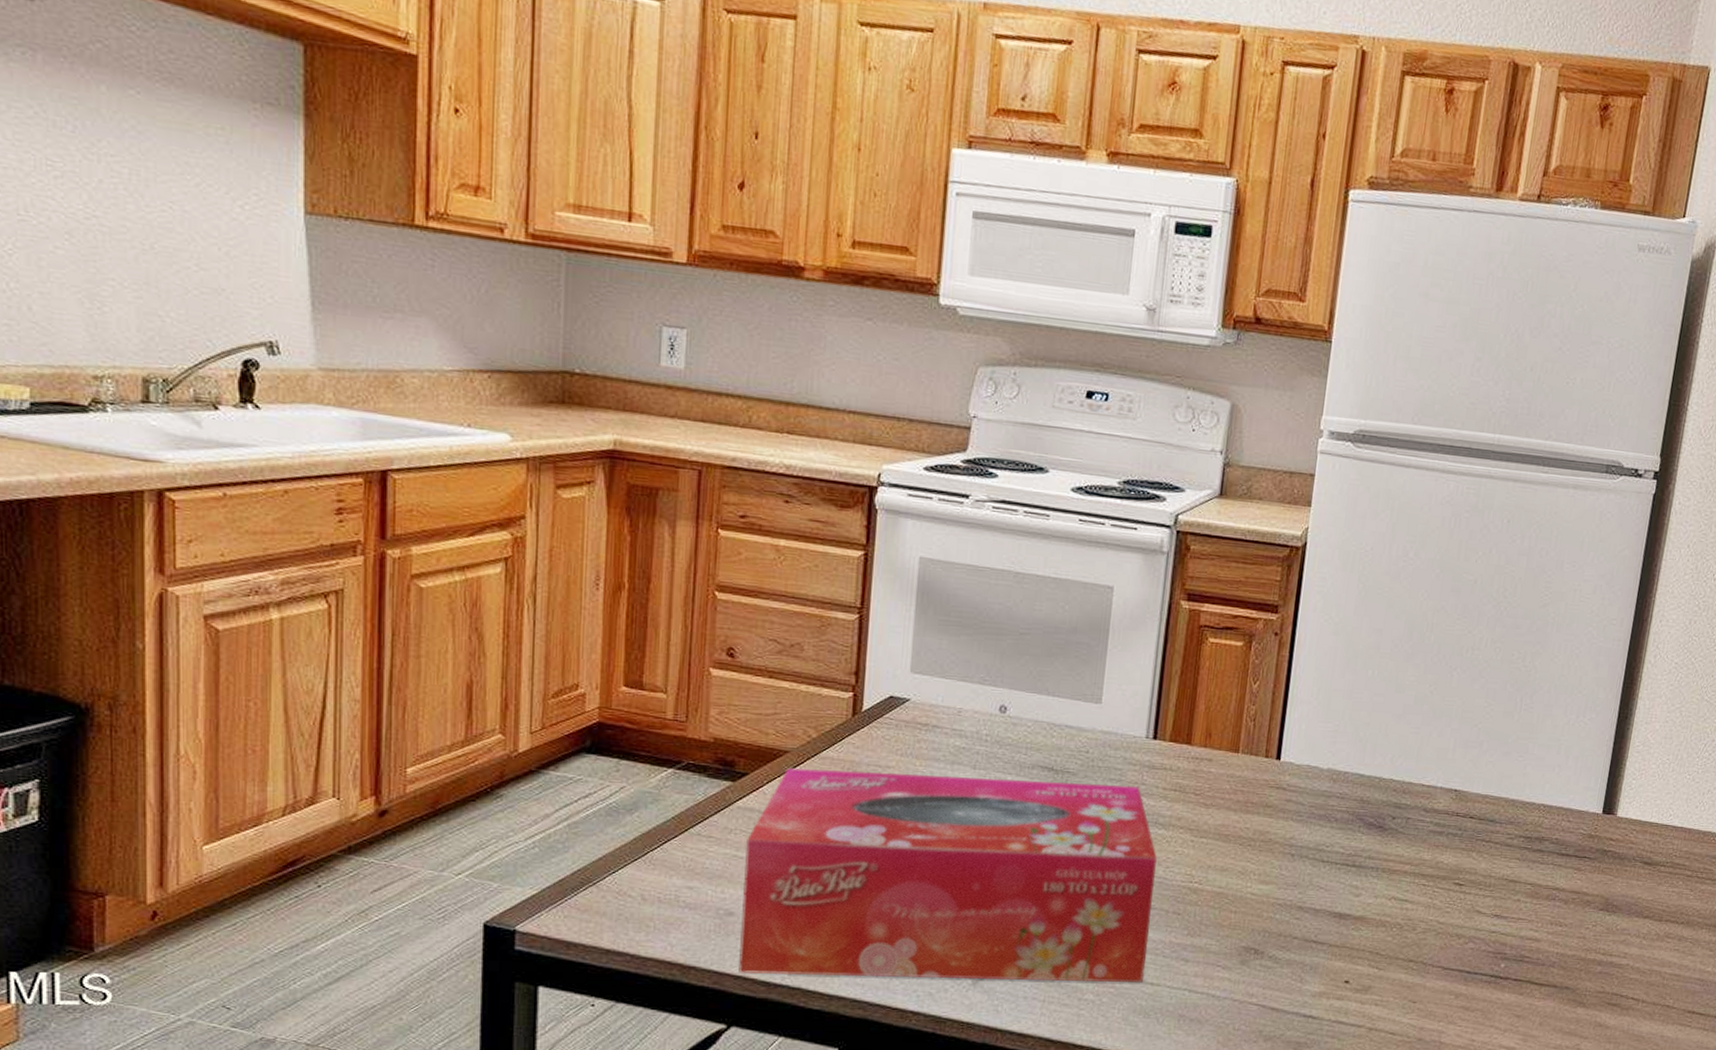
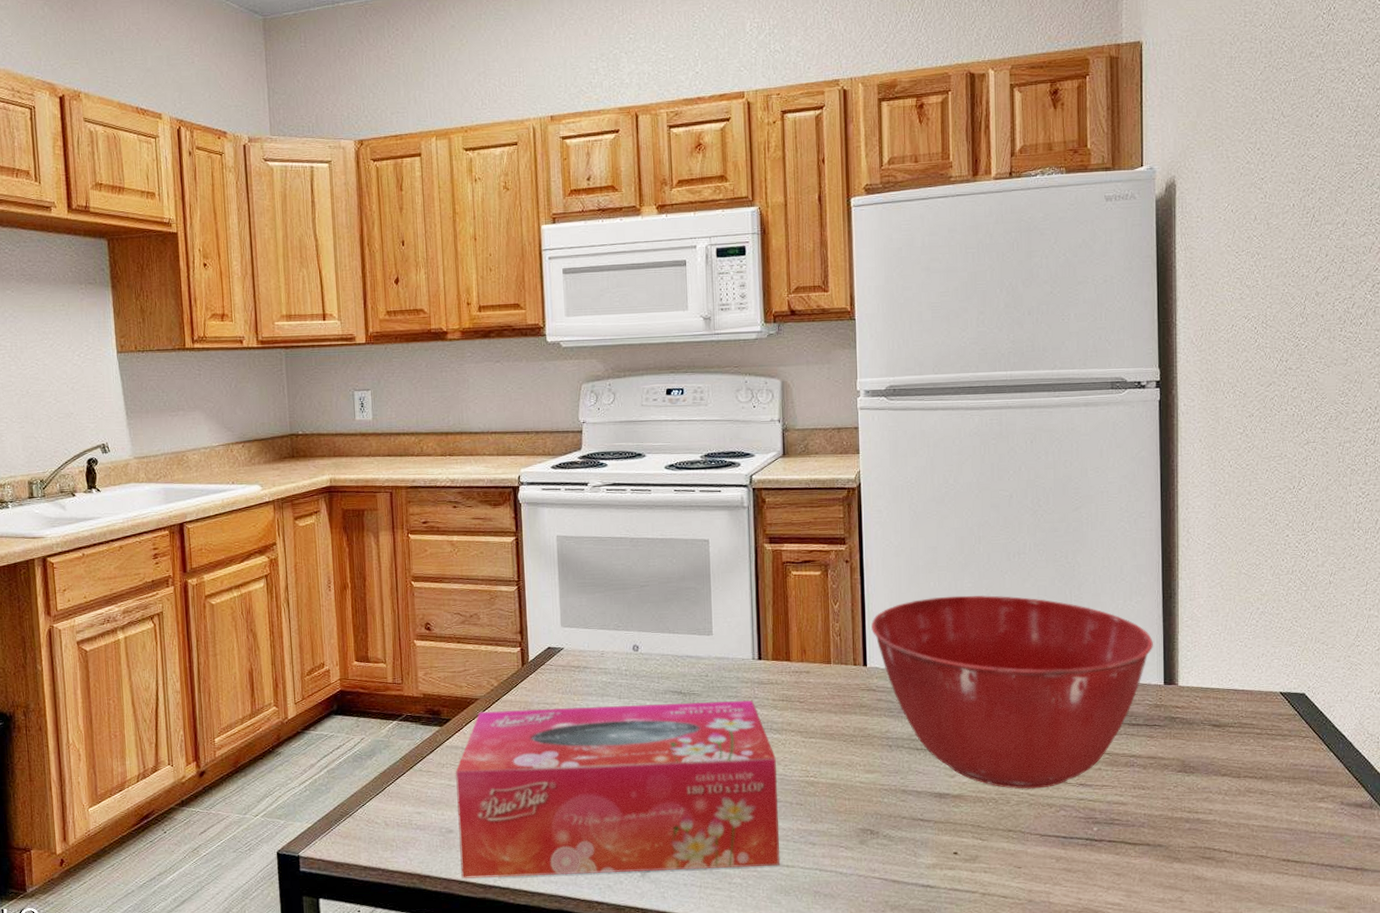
mixing bowl: none [1292,688,1600,917] -> present [871,595,1153,789]

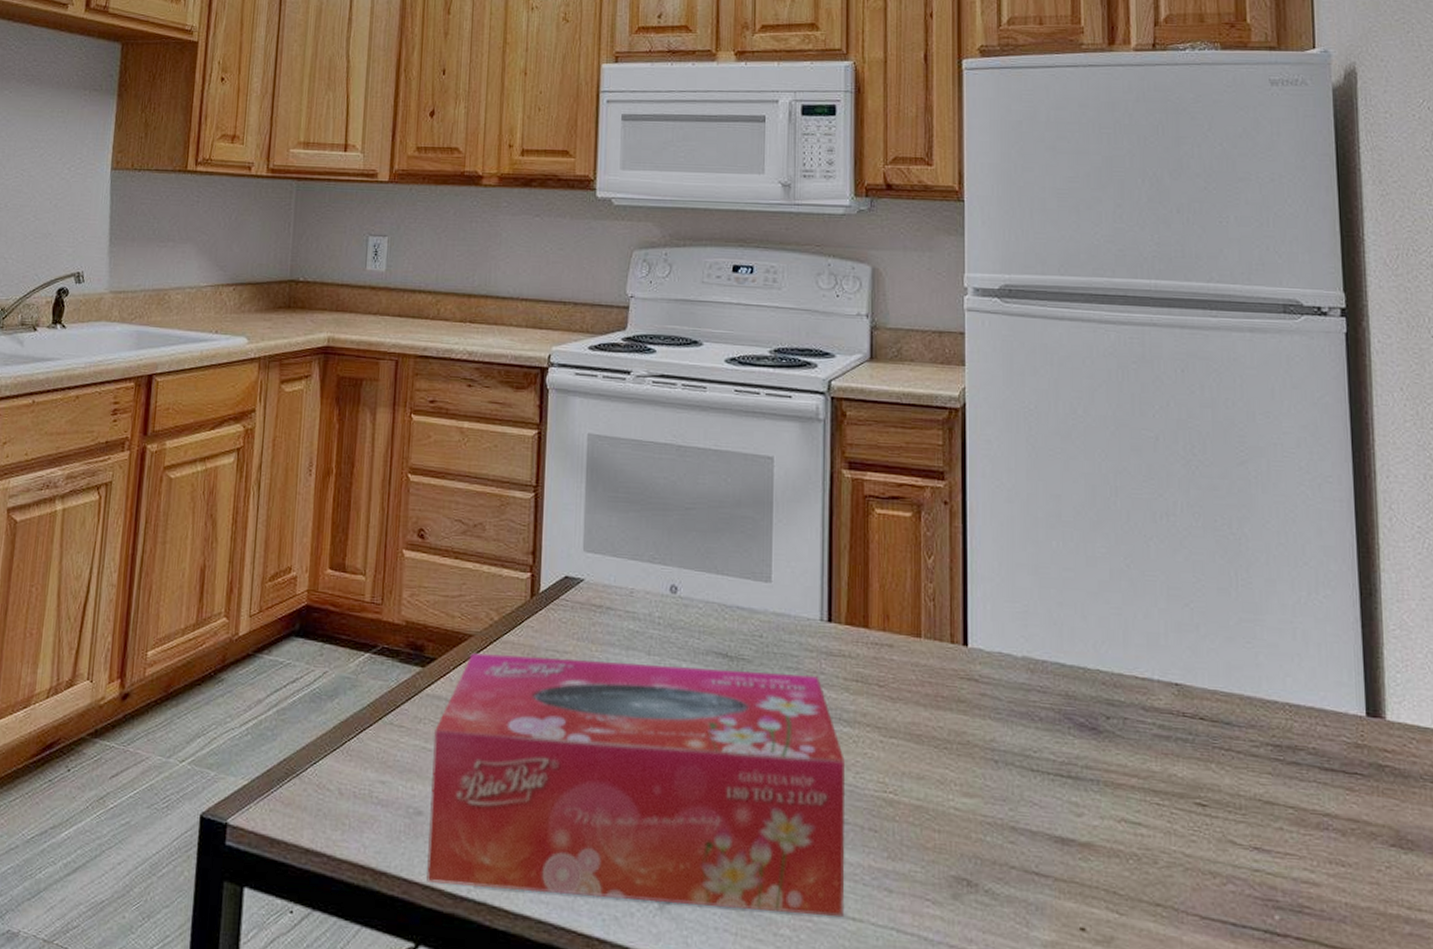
mixing bowl: present [871,595,1153,789] -> none [975,562,1350,848]

